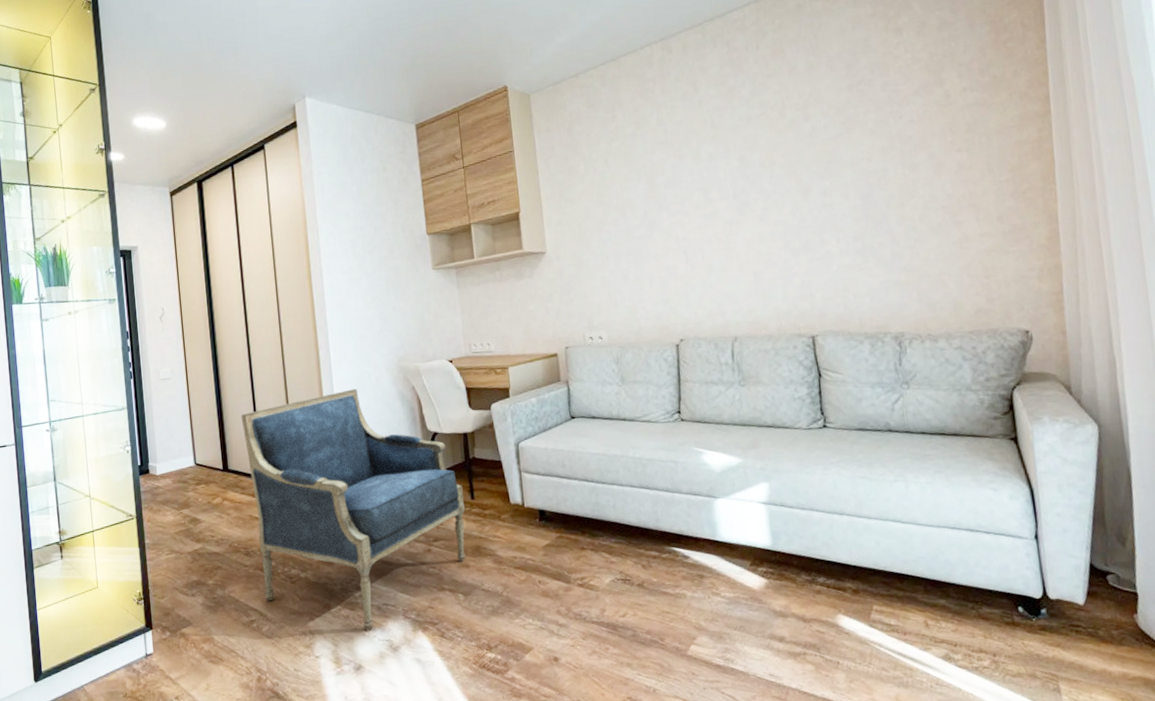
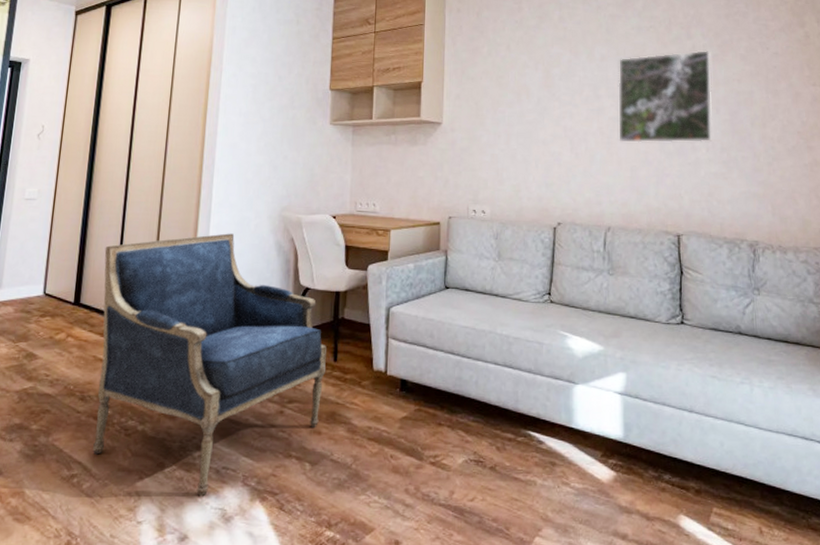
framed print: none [729,130,842,246] -> present [618,50,712,143]

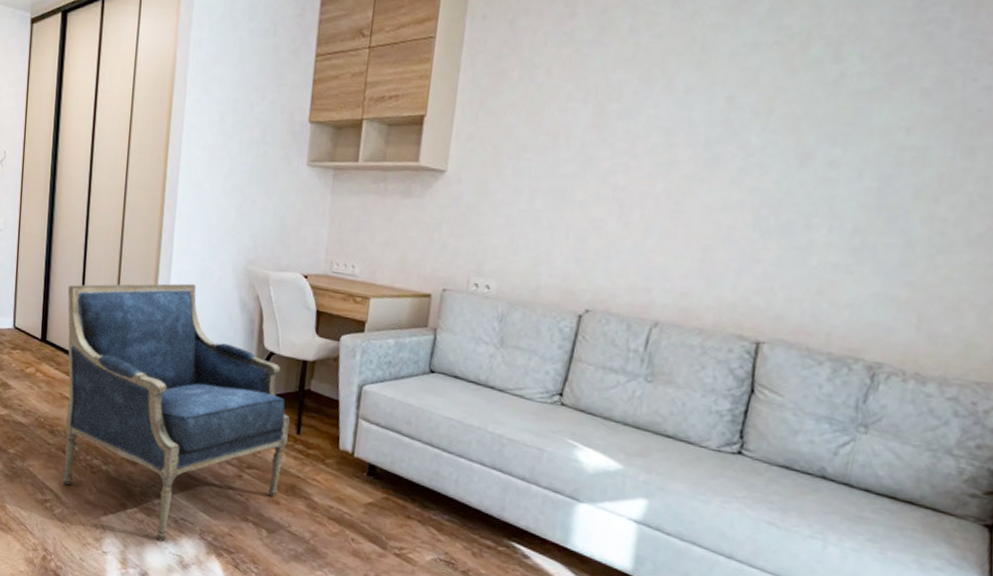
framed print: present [618,50,712,143] -> none [692,80,870,219]

